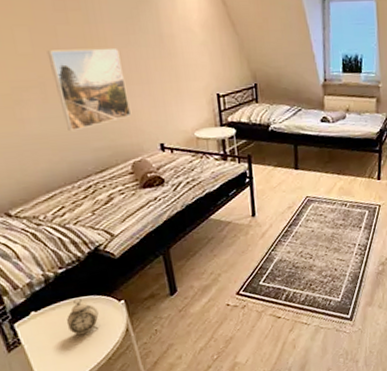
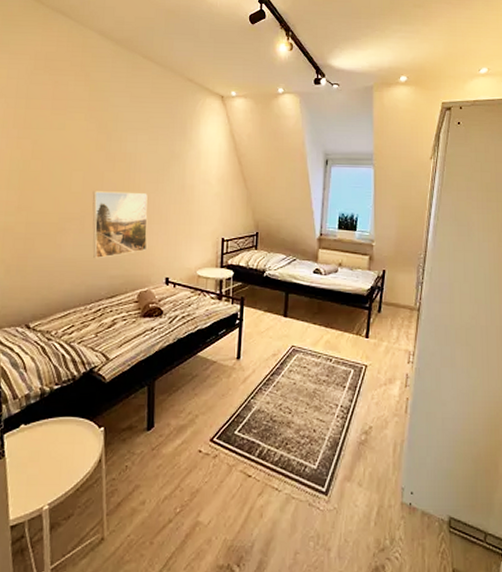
alarm clock: present [66,297,99,339] -> none [48,417,79,461]

